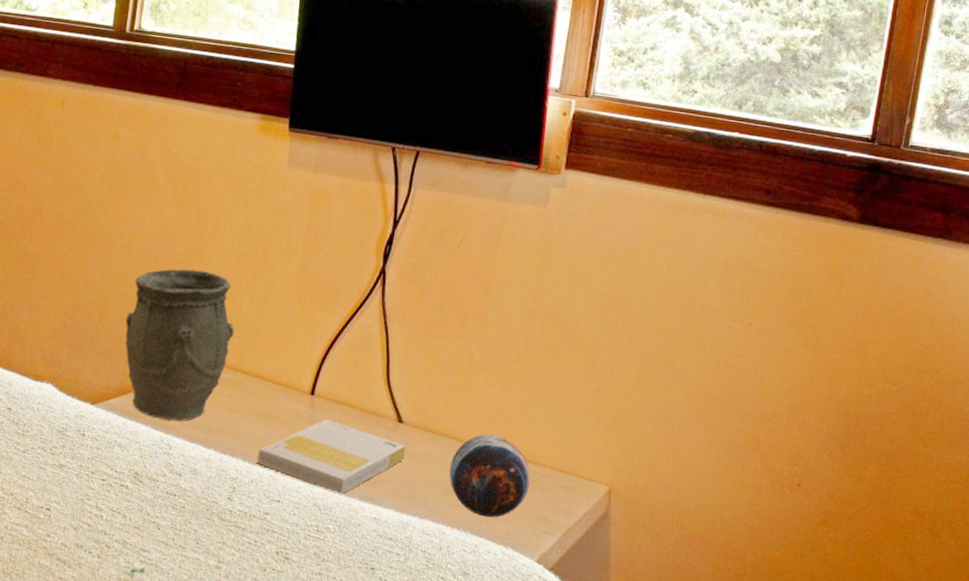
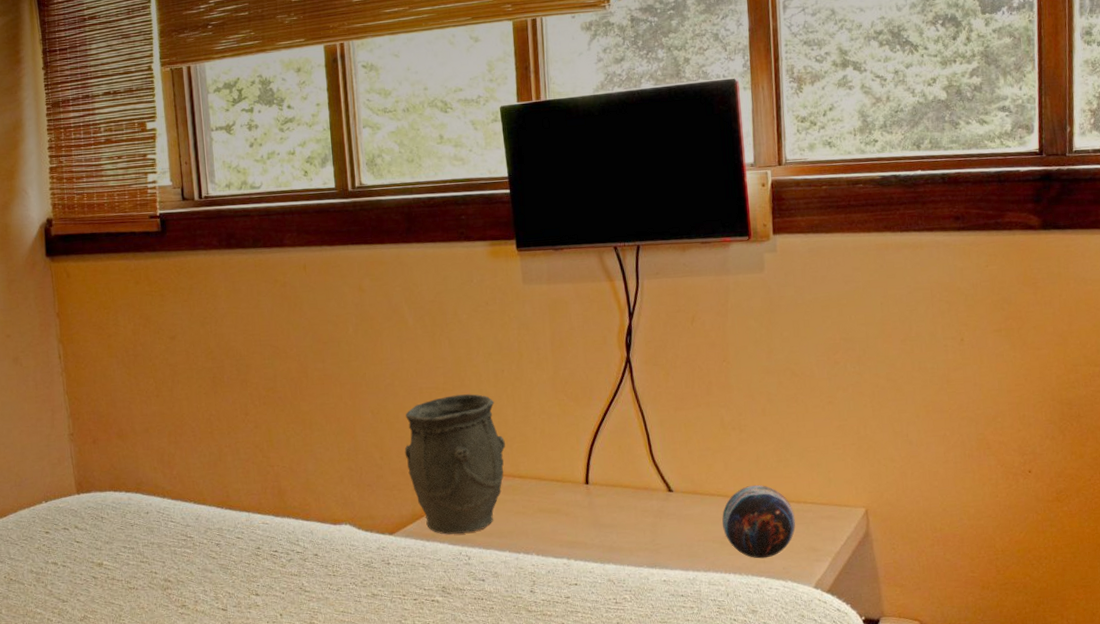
book: present [256,418,407,496] -> none [548,502,680,567]

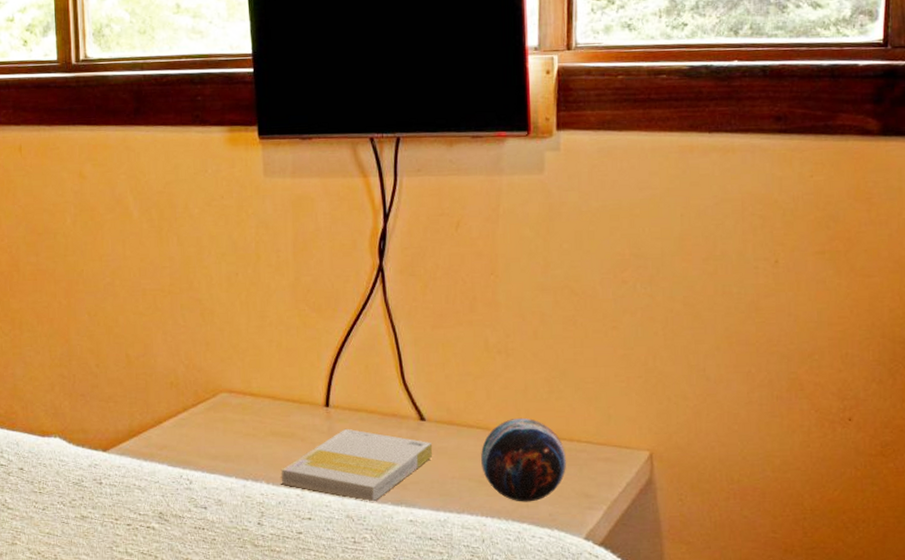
vase: present [404,394,505,534] -> none [123,298,236,455]
book: none [548,502,680,567] -> present [280,428,433,503]

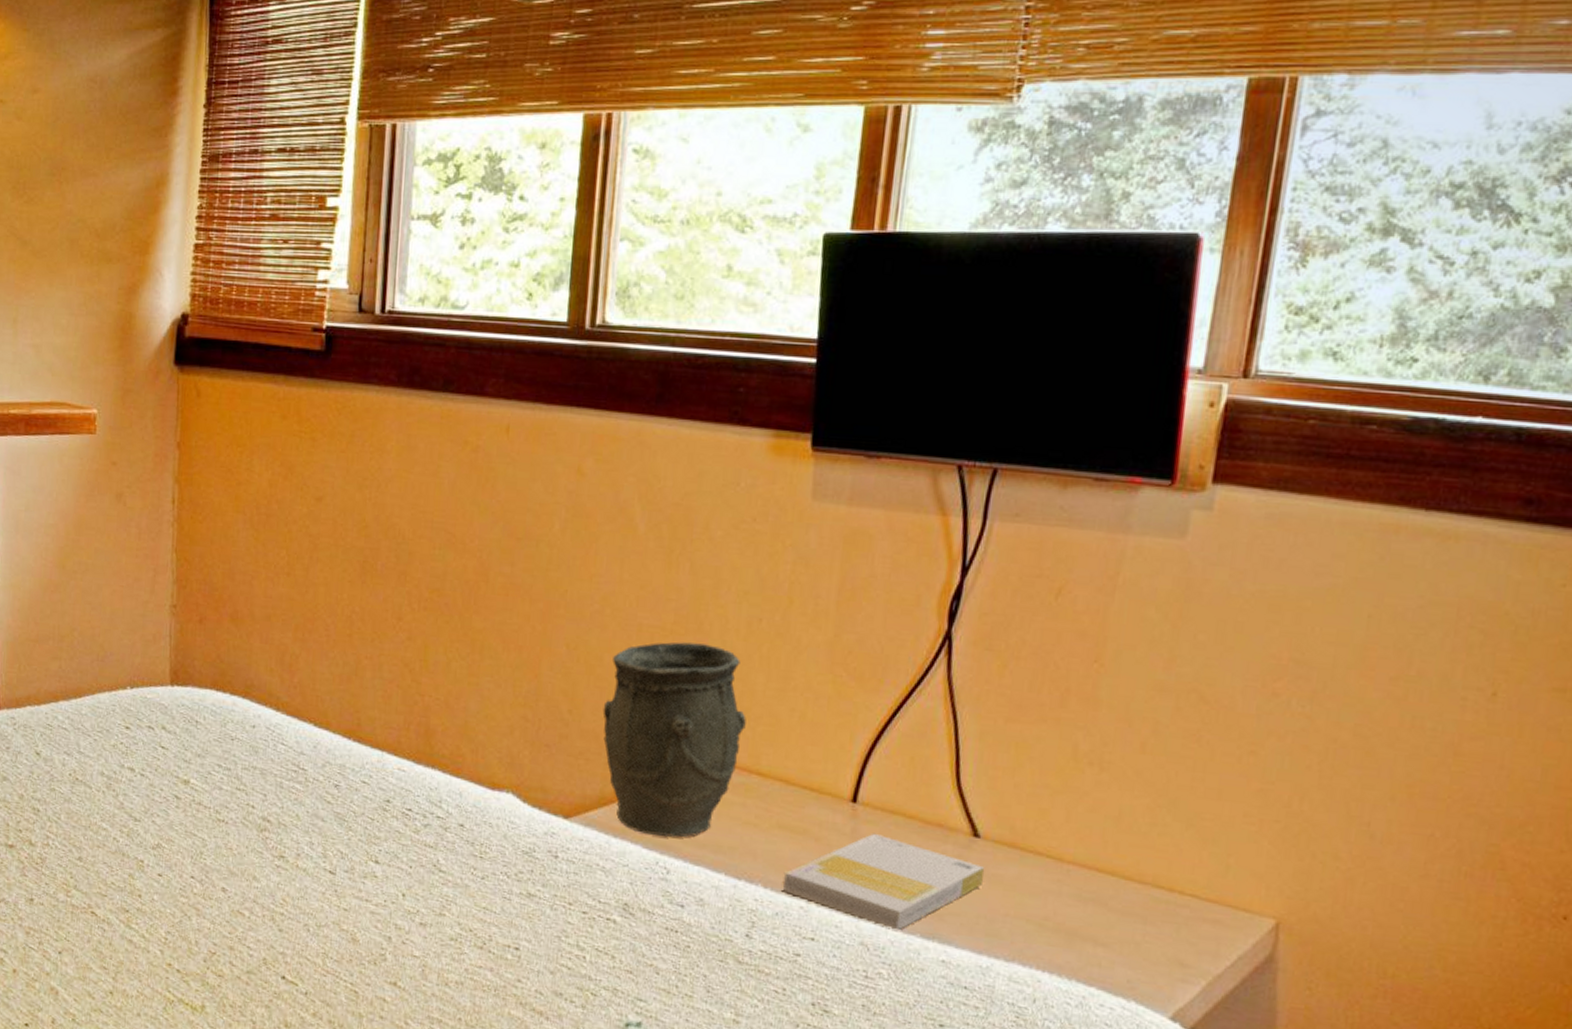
vase: none [123,298,236,455] -> present [602,642,746,838]
decorative orb: present [481,417,567,502] -> none [1045,851,1162,961]

